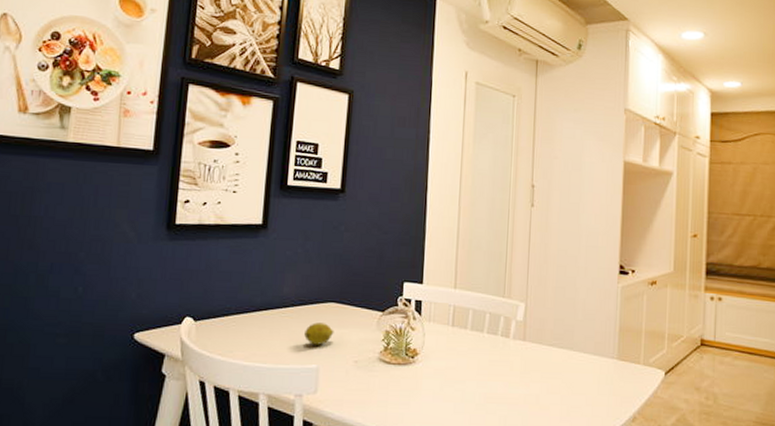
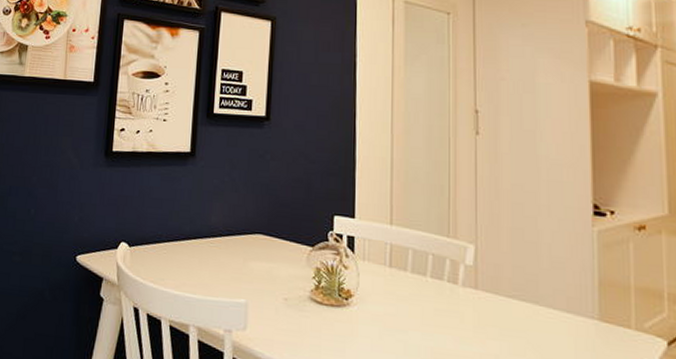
fruit: present [304,322,334,345] -> none [233,254,263,279]

